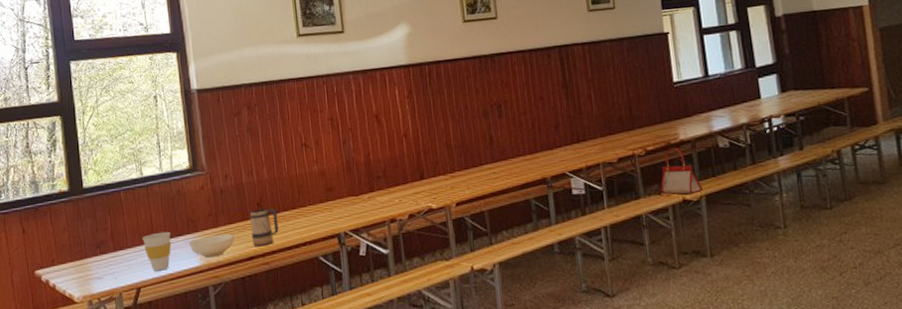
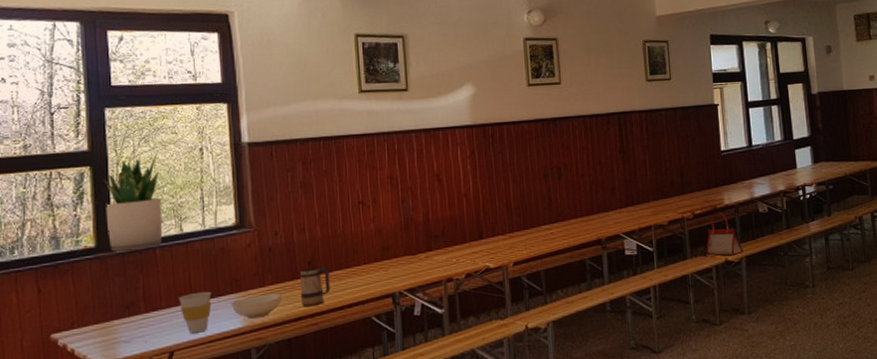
planter: none [72,102,125,195] -> present [104,153,163,252]

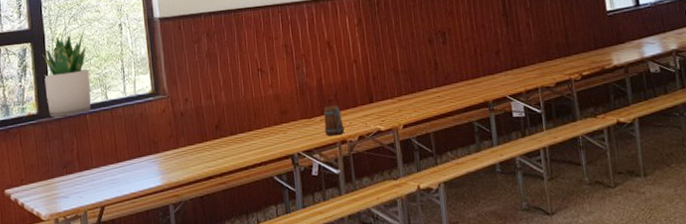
cup: present [179,291,212,334] -> none [107,152,134,191]
bowl: present [231,293,283,319] -> none [150,154,195,178]
beer mug: present [299,267,330,307] -> none [208,130,236,167]
beer mug: none [429,241,451,274] -> present [323,105,345,136]
handbag: present [706,211,743,256] -> none [596,72,636,117]

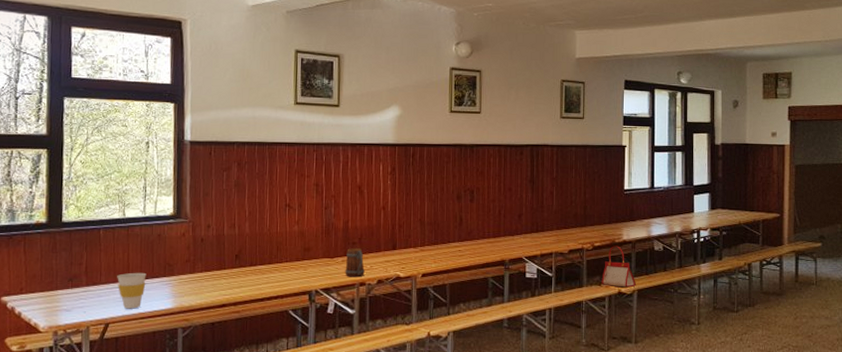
planter: present [42,30,91,118] -> none [58,143,108,230]
cup: none [107,152,134,191] -> present [117,272,146,309]
handbag: none [596,72,636,117] -> present [601,246,636,288]

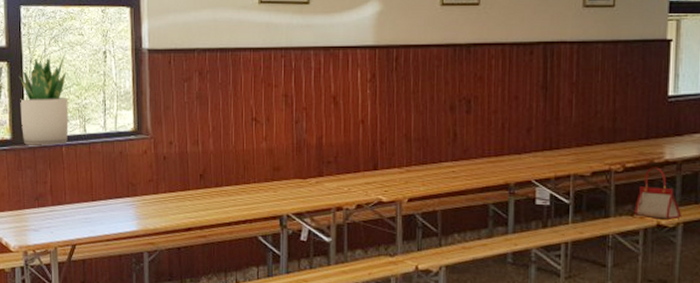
planter: none [58,143,108,230] -> present [19,53,69,146]
cup: present [117,272,146,309] -> none [81,192,110,231]
beer mug: present [345,248,365,277] -> none [319,168,342,201]

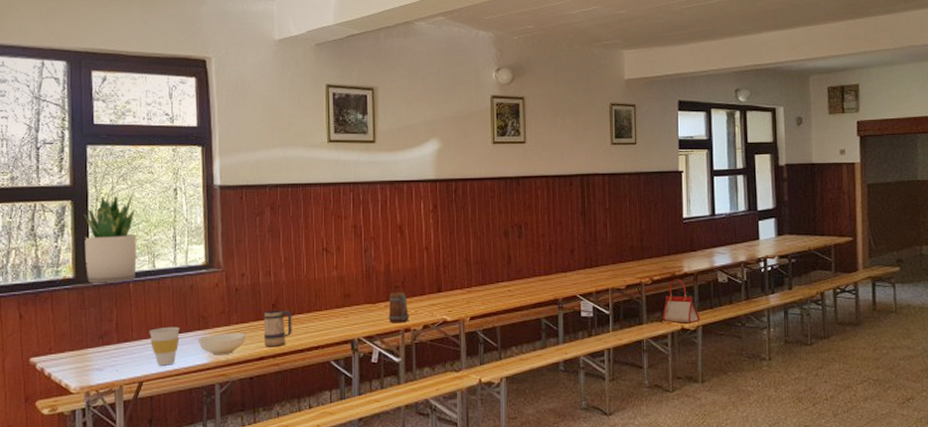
cup: none [81,192,110,231] -> present [149,326,180,366]
bowl: none [127,201,175,224] -> present [198,332,247,355]
beer mug: none [191,180,220,219] -> present [263,310,292,348]
beer mug: none [319,168,342,201] -> present [388,292,409,323]

